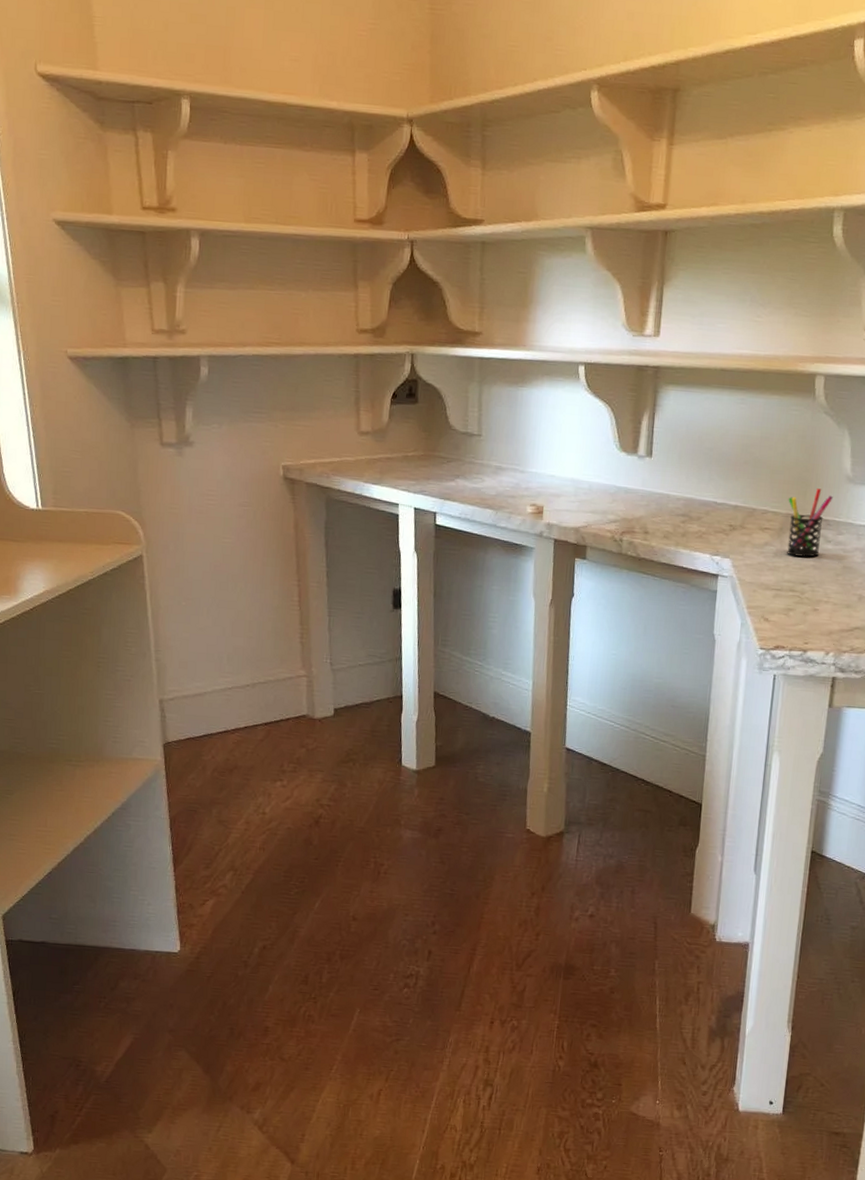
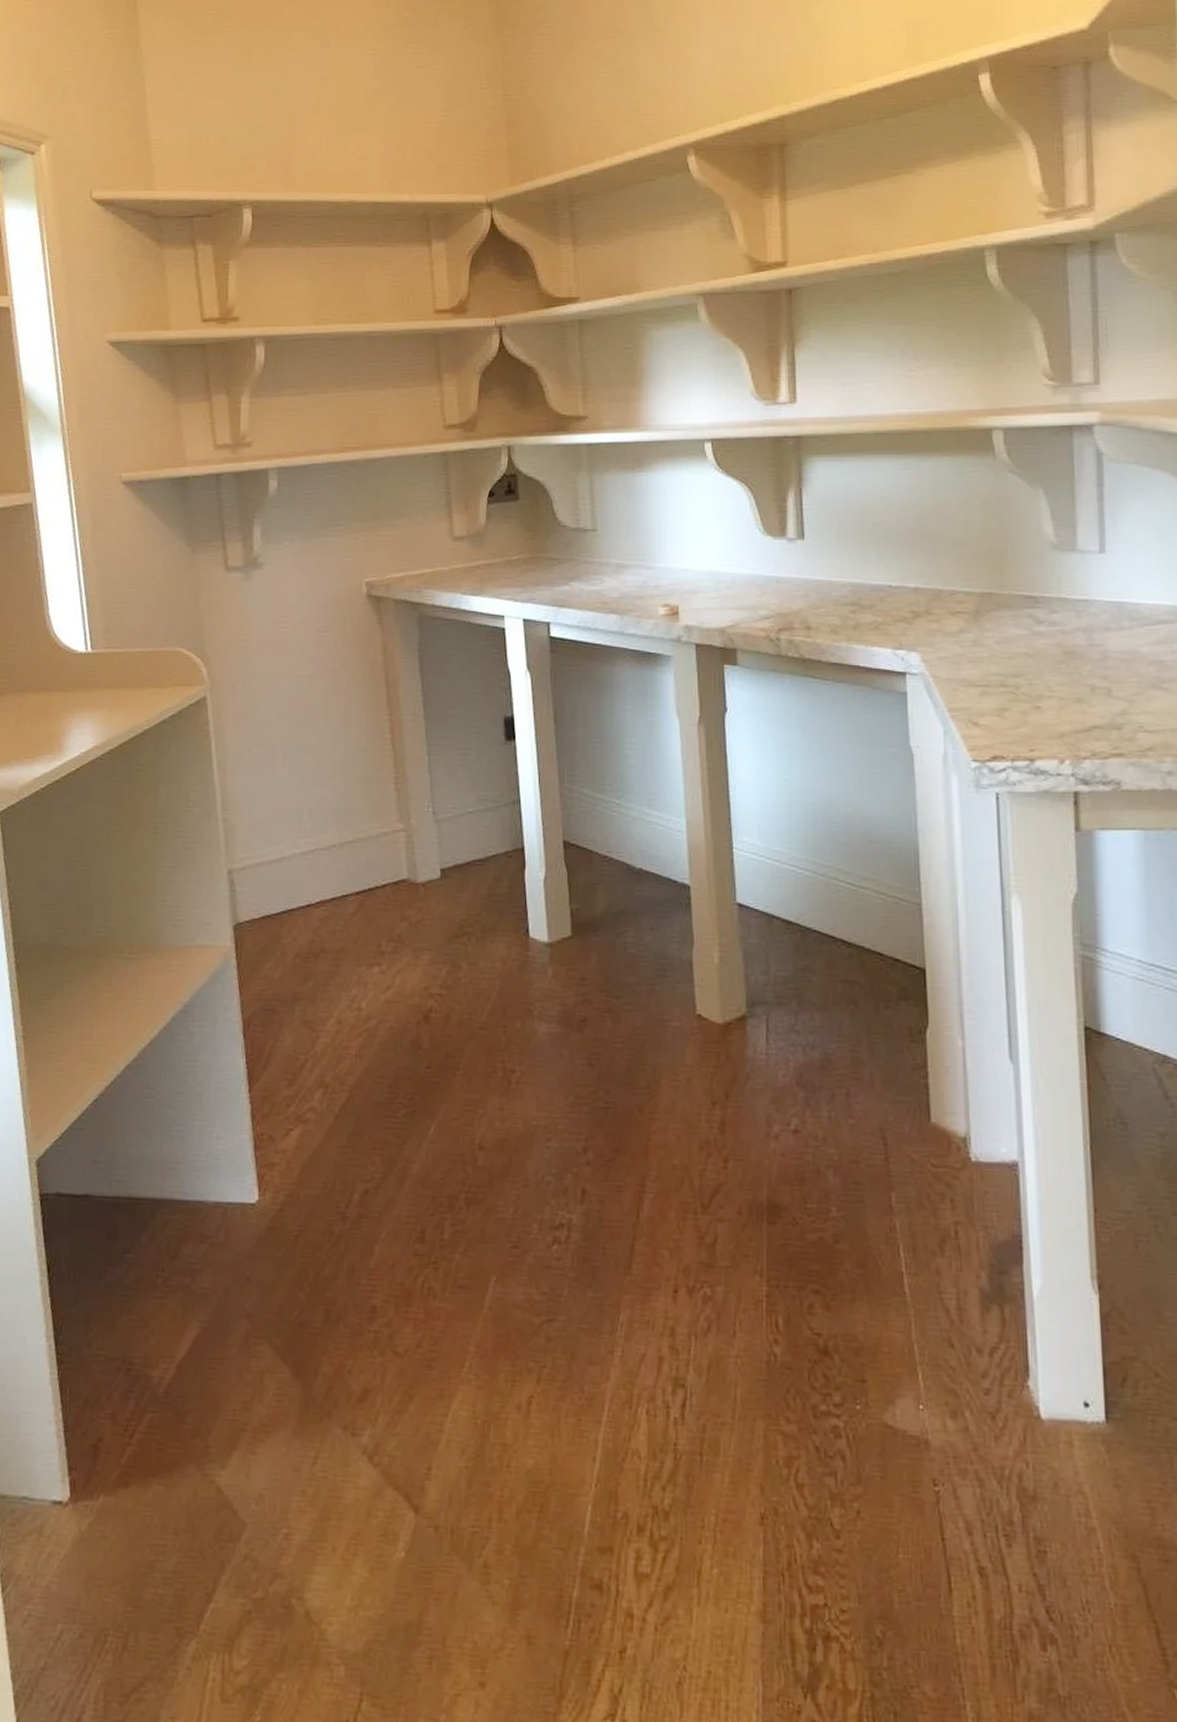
pen holder: present [787,488,834,557] -> none [980,560,1038,643]

